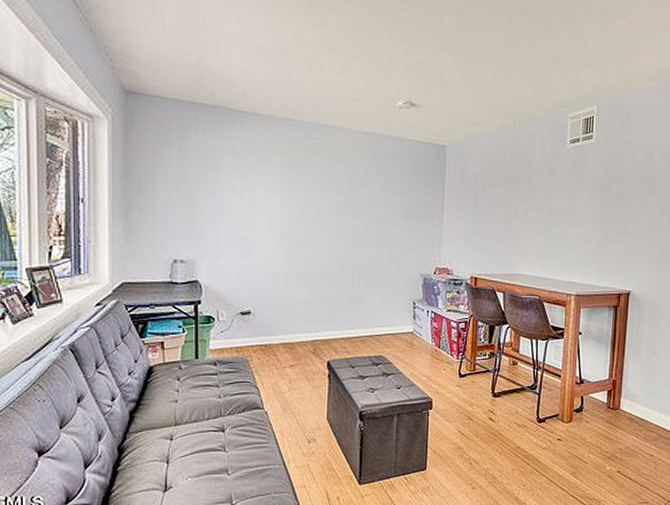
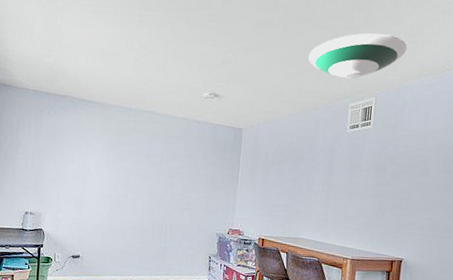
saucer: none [519,28,631,84] -> present [307,33,407,79]

